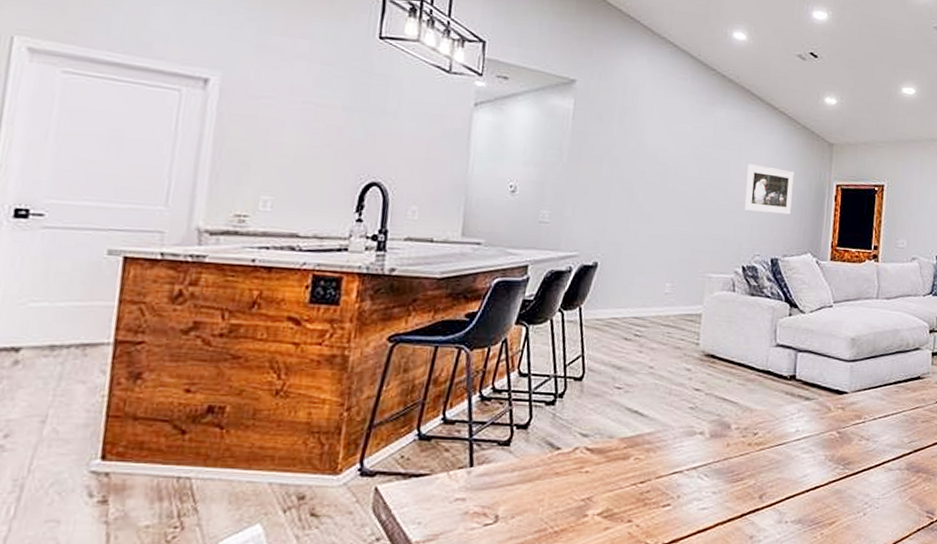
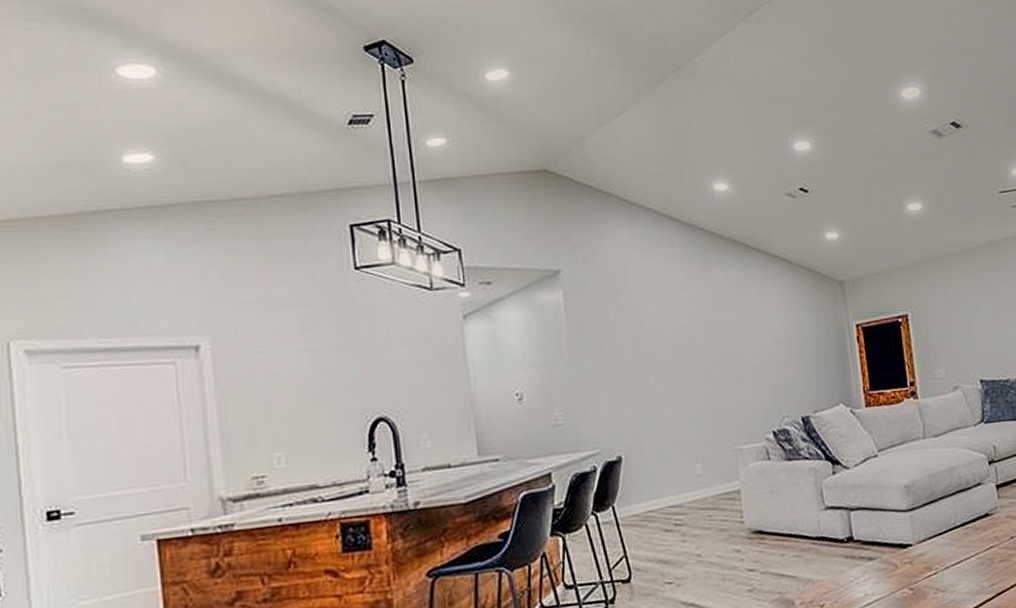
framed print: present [745,164,794,215] -> none [757,320,813,371]

